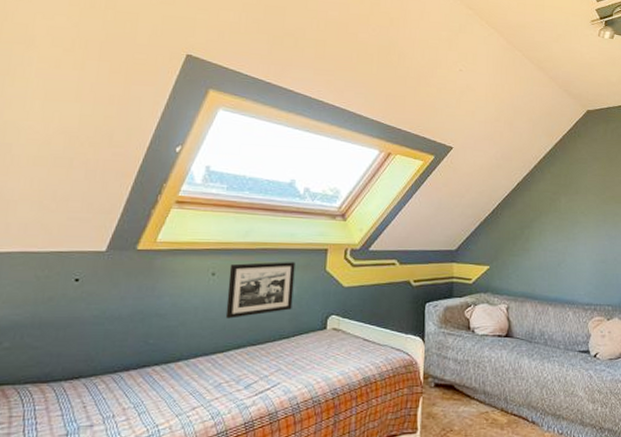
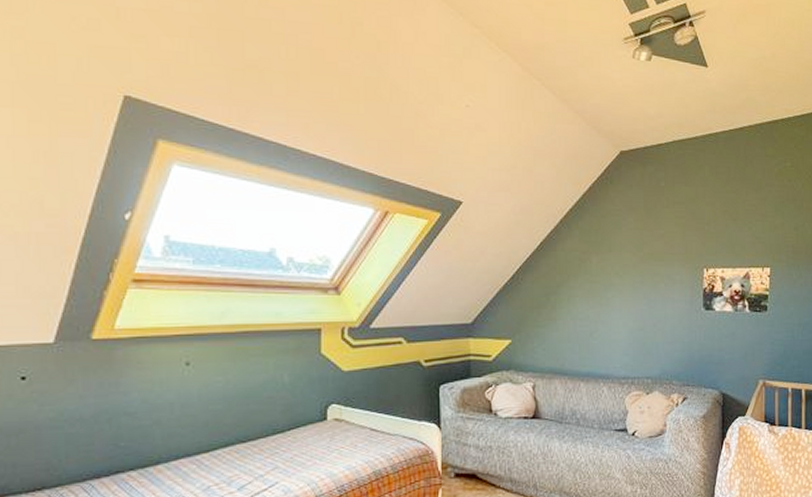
picture frame: present [225,262,295,319] -> none [206,346,285,414]

